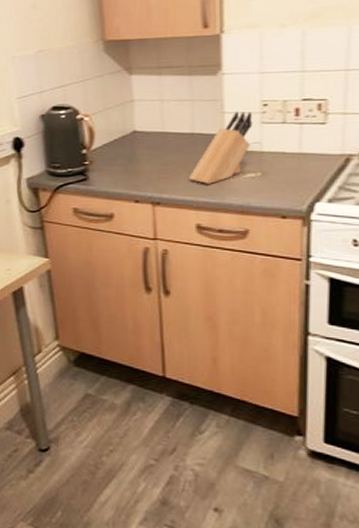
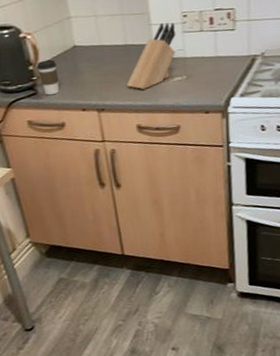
coffee cup: none [90,144,113,183] -> present [36,59,60,96]

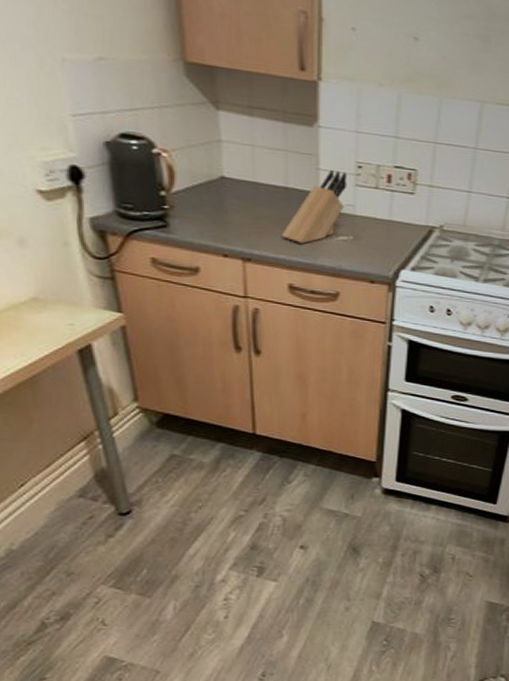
coffee cup: present [36,59,60,96] -> none [170,186,198,232]

